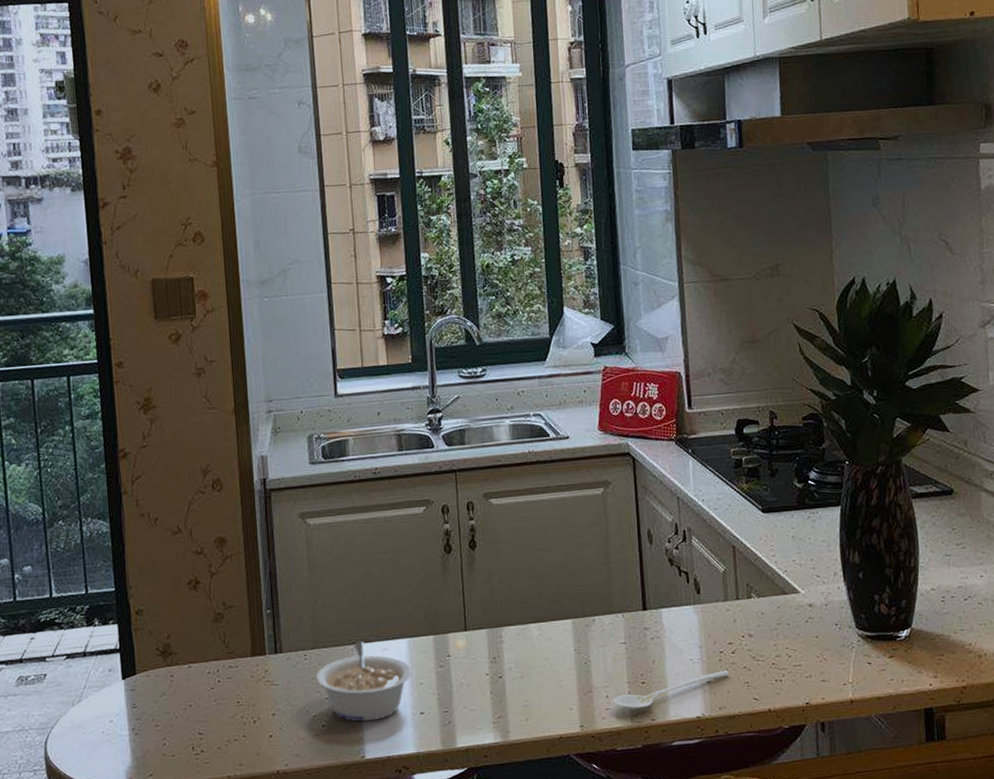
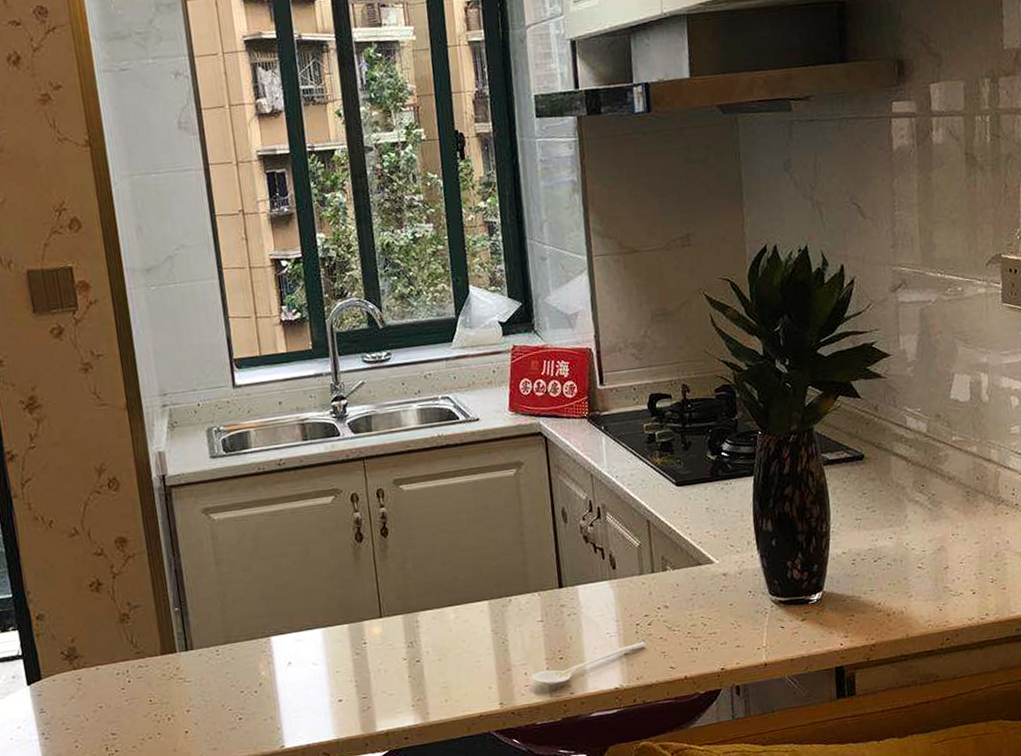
legume: present [315,641,412,722] -> none [229,633,329,713]

